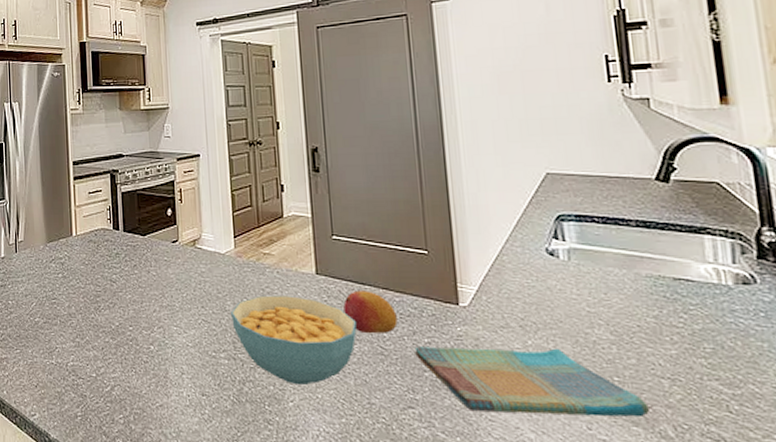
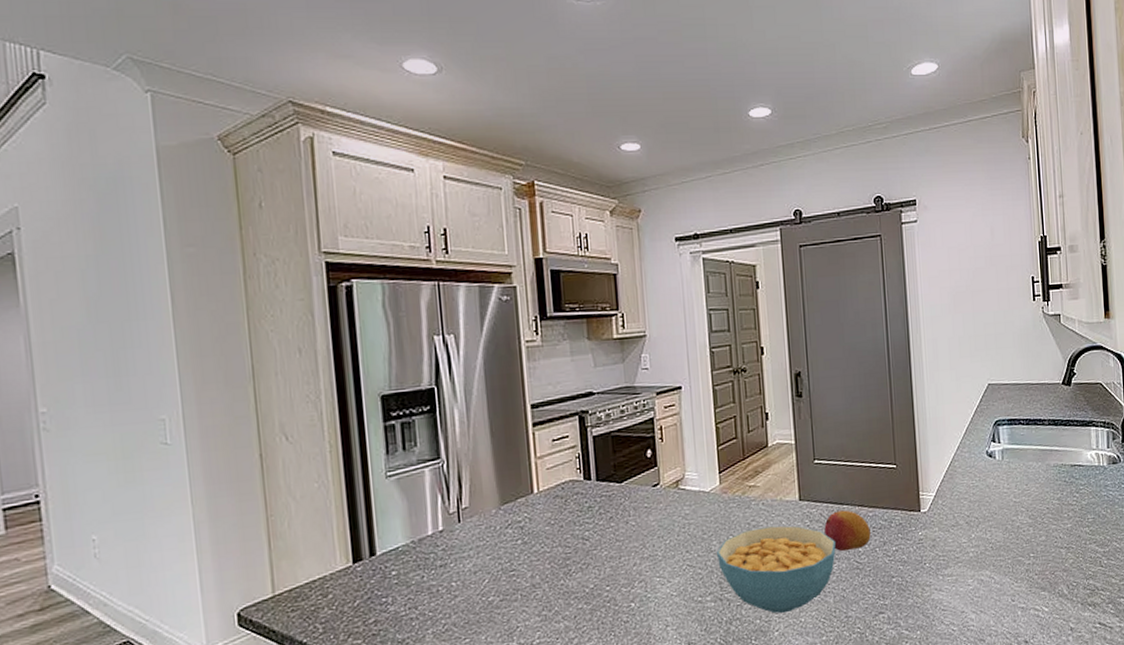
dish towel: present [414,347,650,418] -> none [885,537,1053,605]

